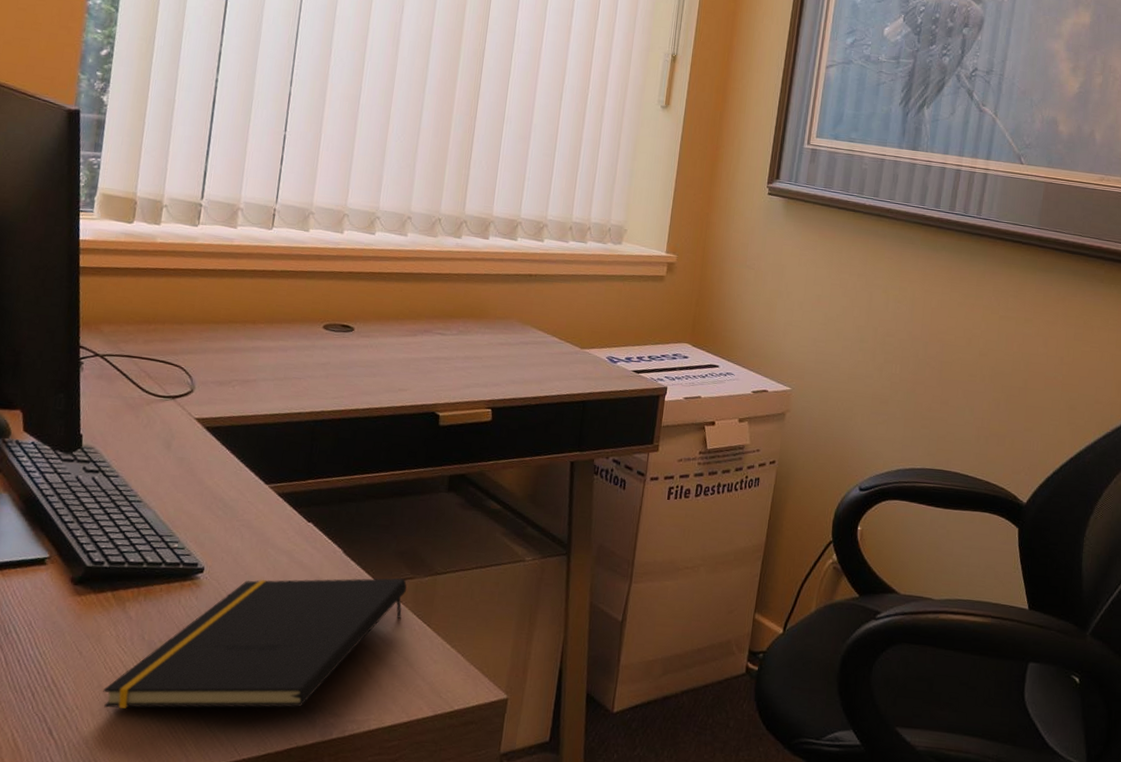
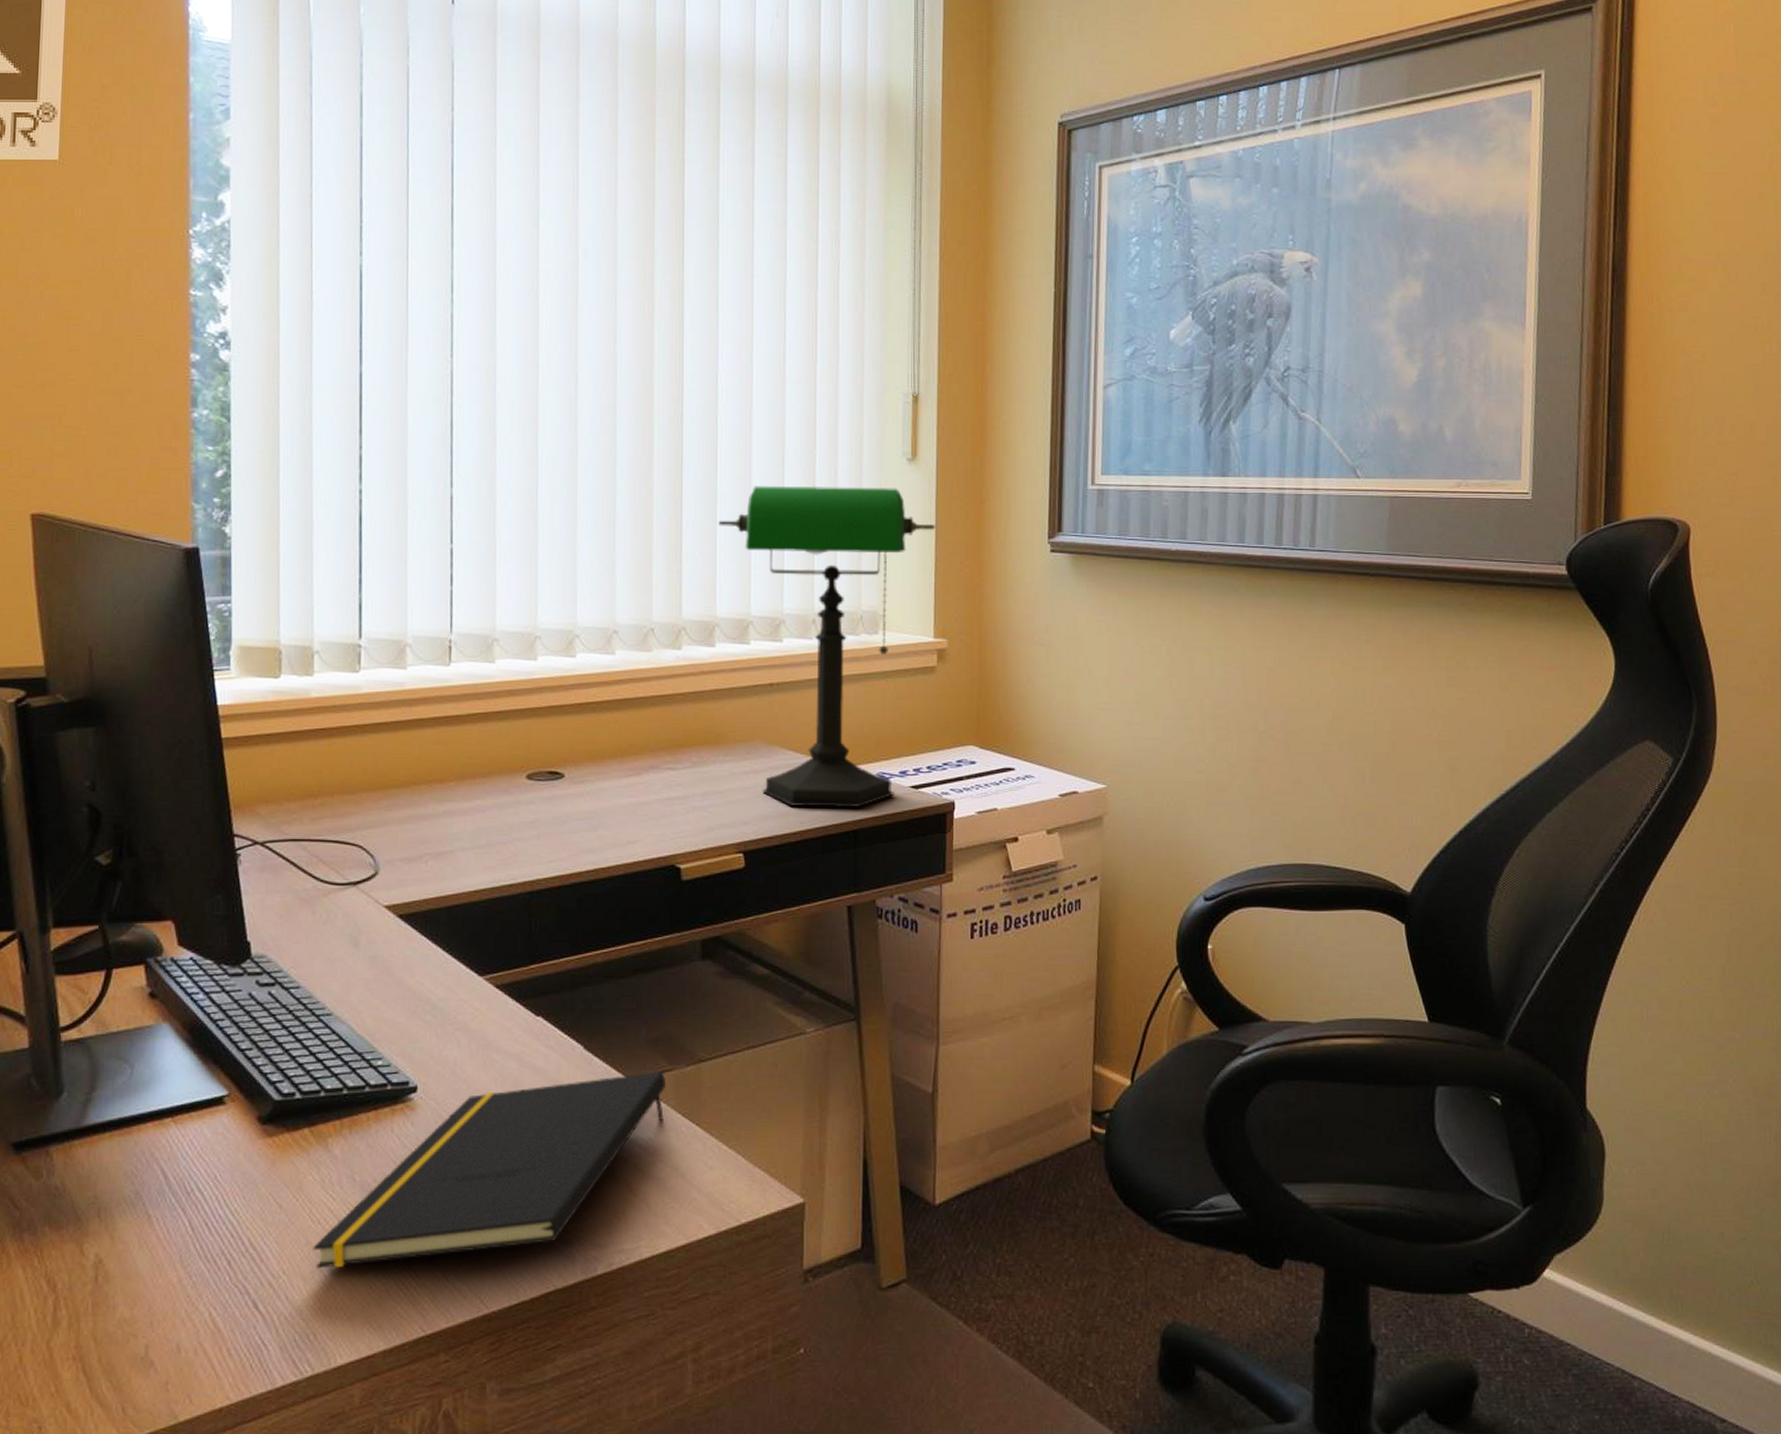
desk lamp: none [503,113,678,383] -> present [718,485,935,808]

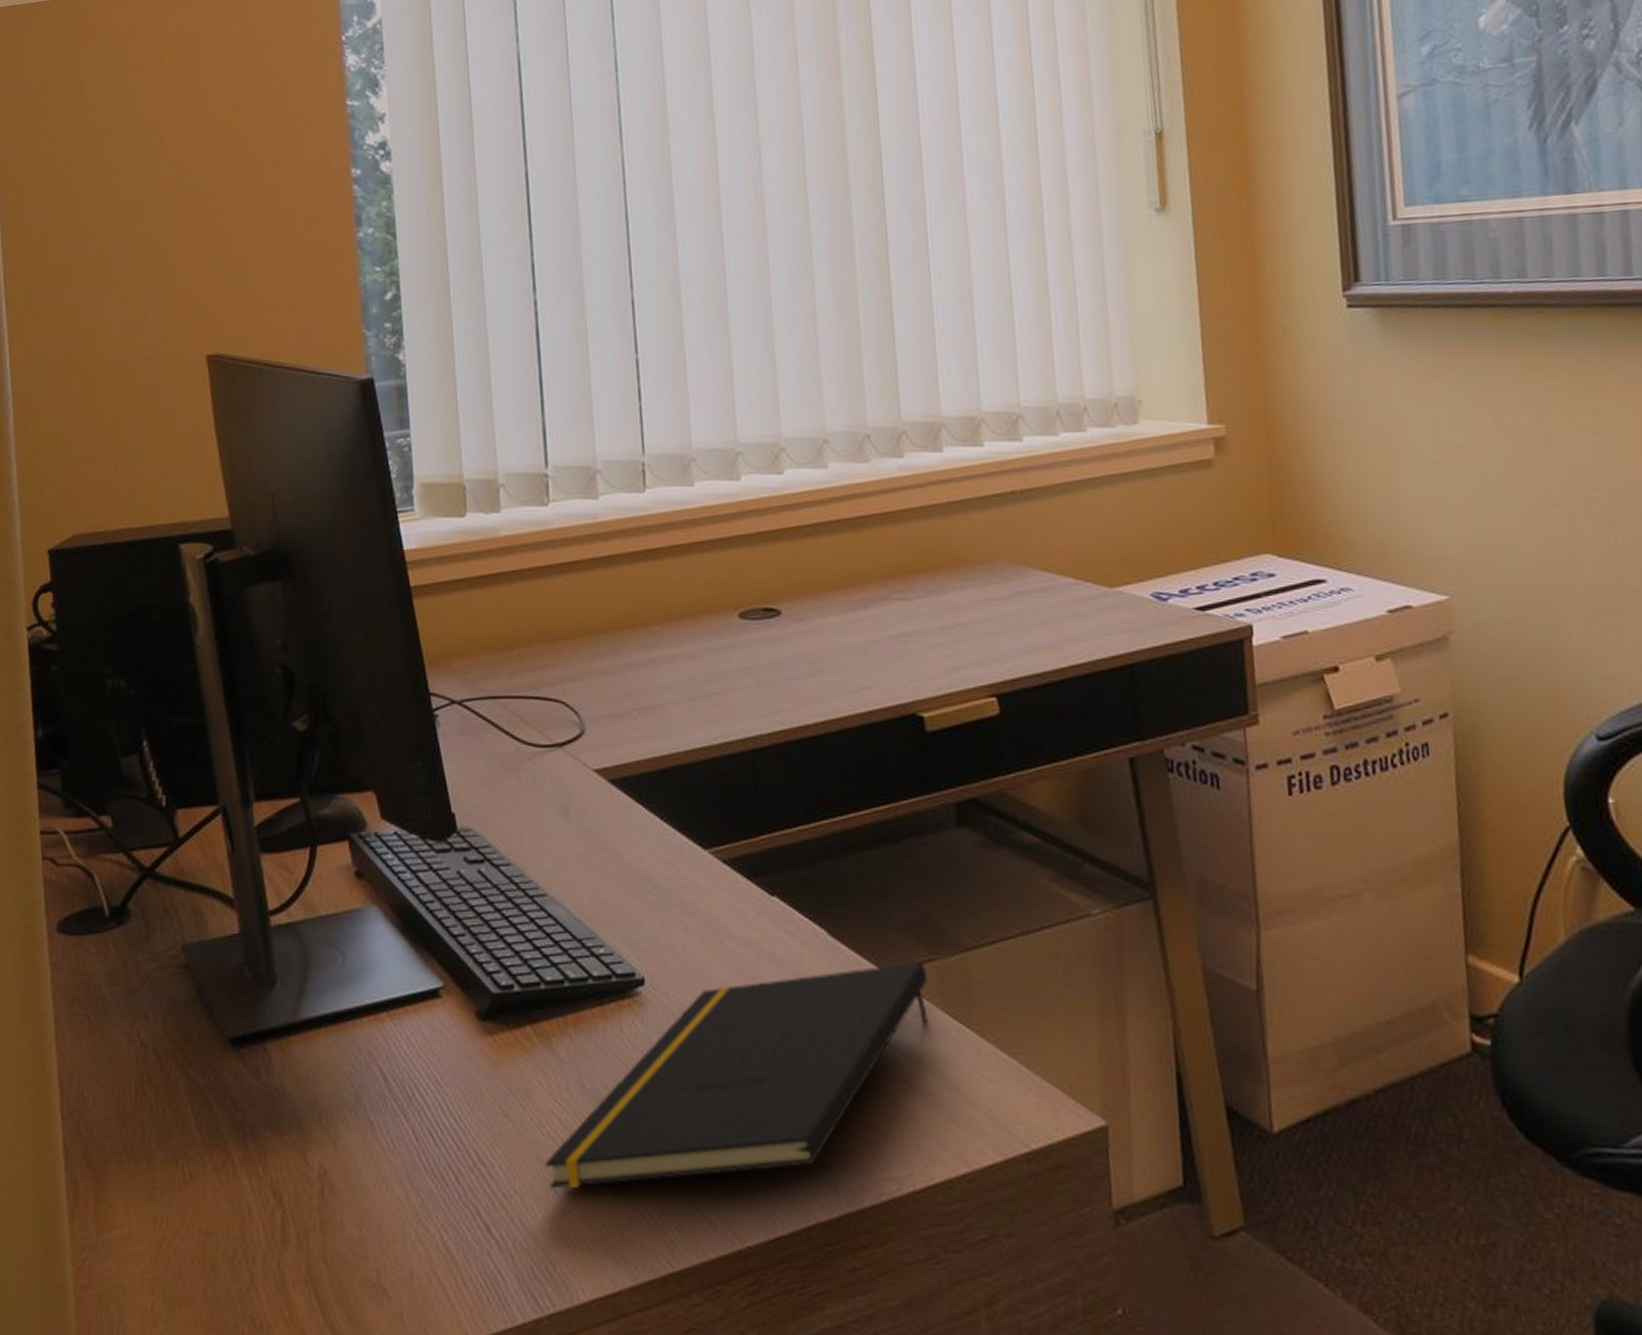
desk lamp: present [718,485,935,808] -> none [934,245,1198,638]

